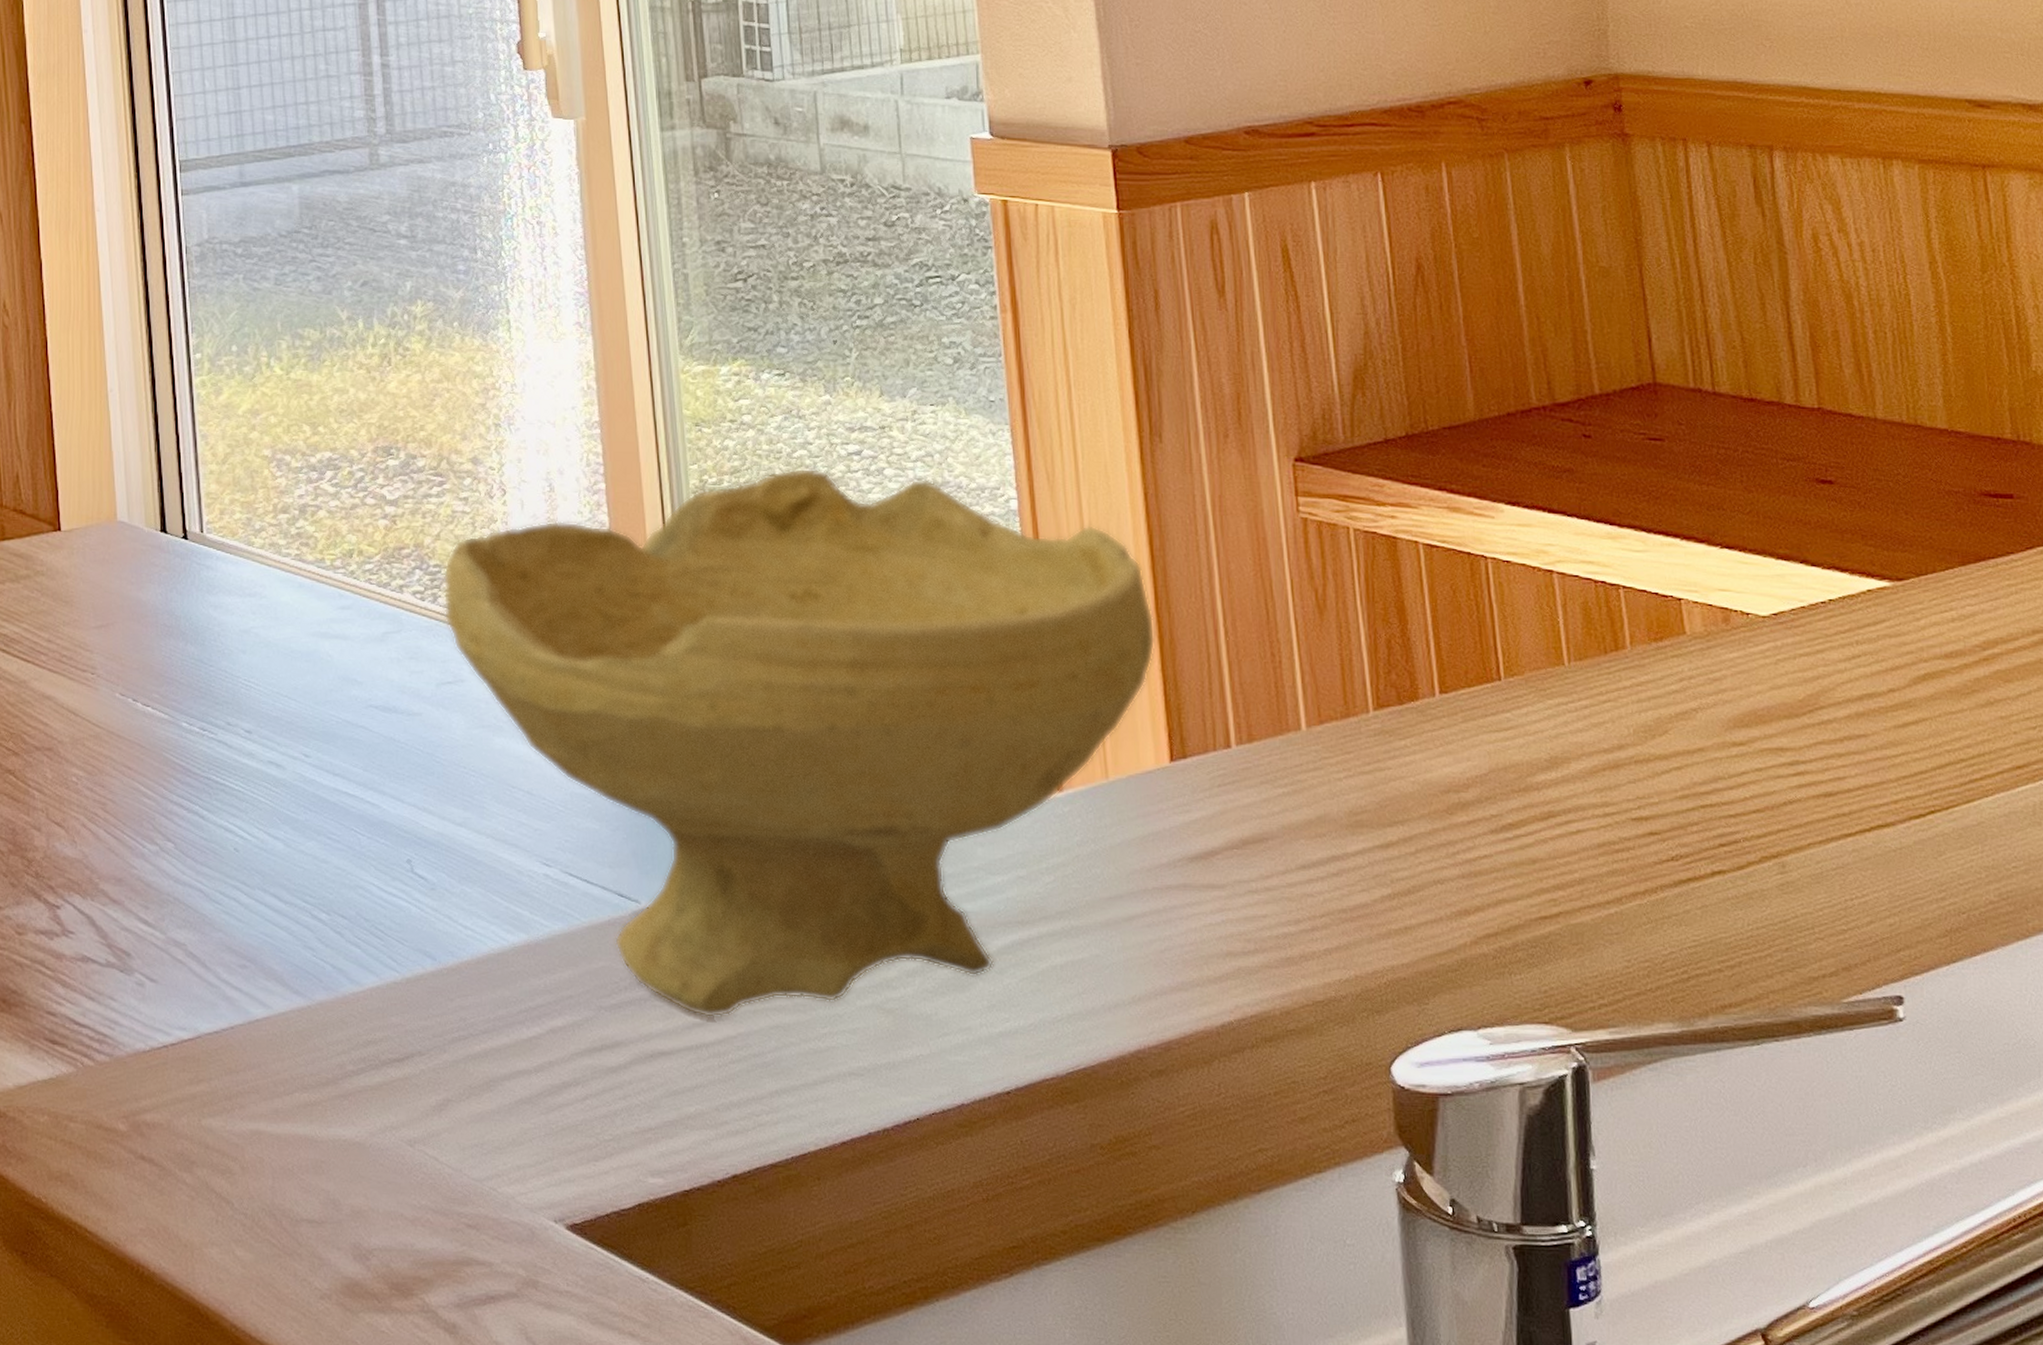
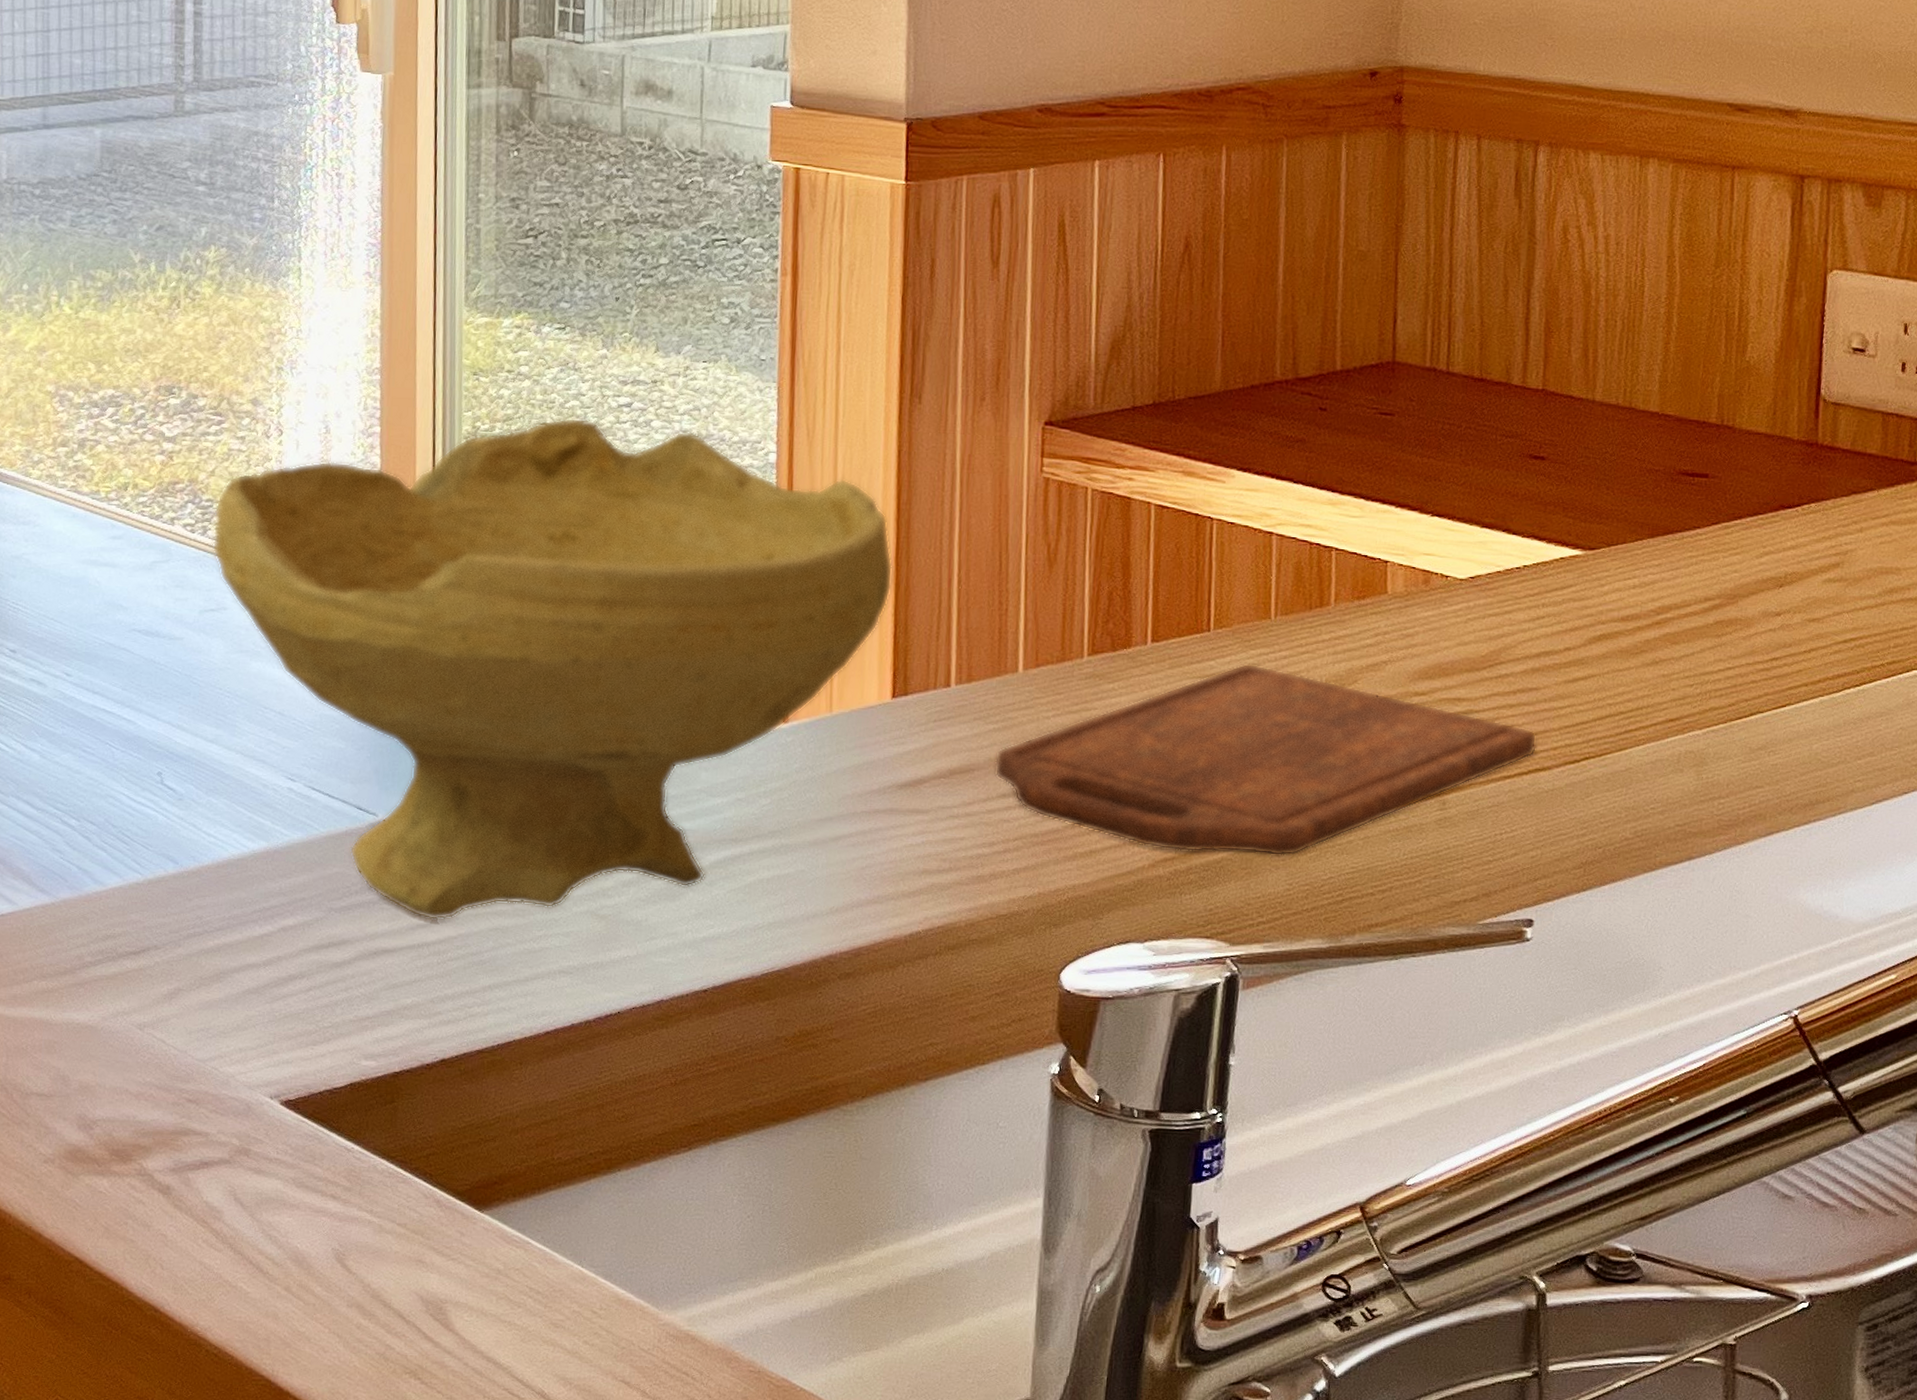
cutting board: none [1289,714,1875,930] -> present [994,663,1537,857]

